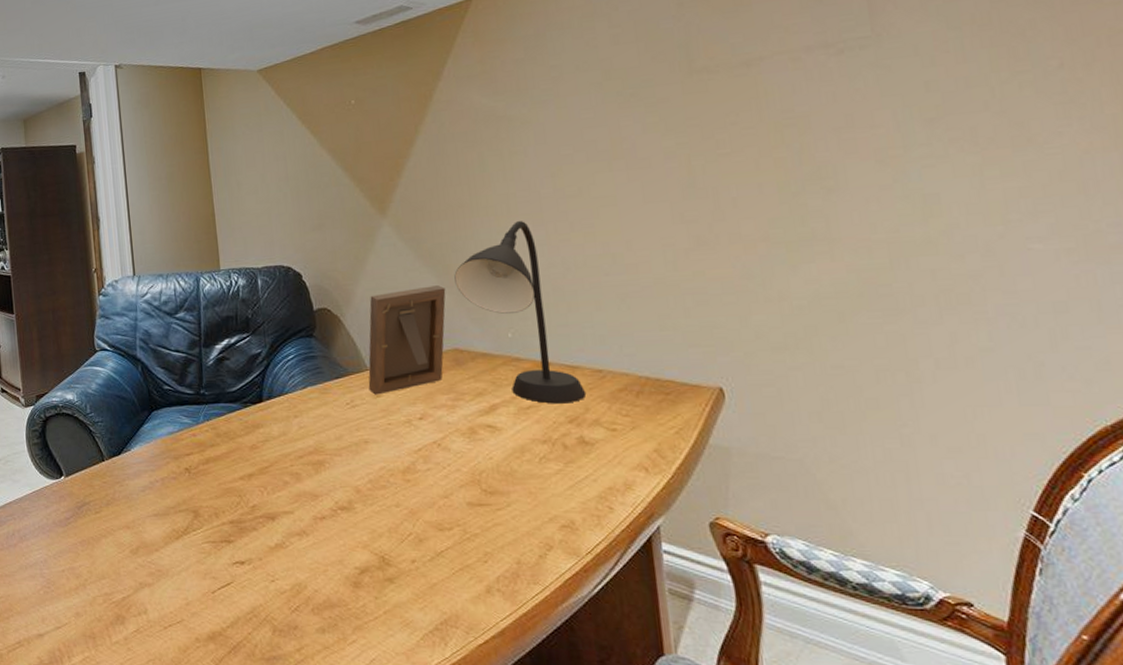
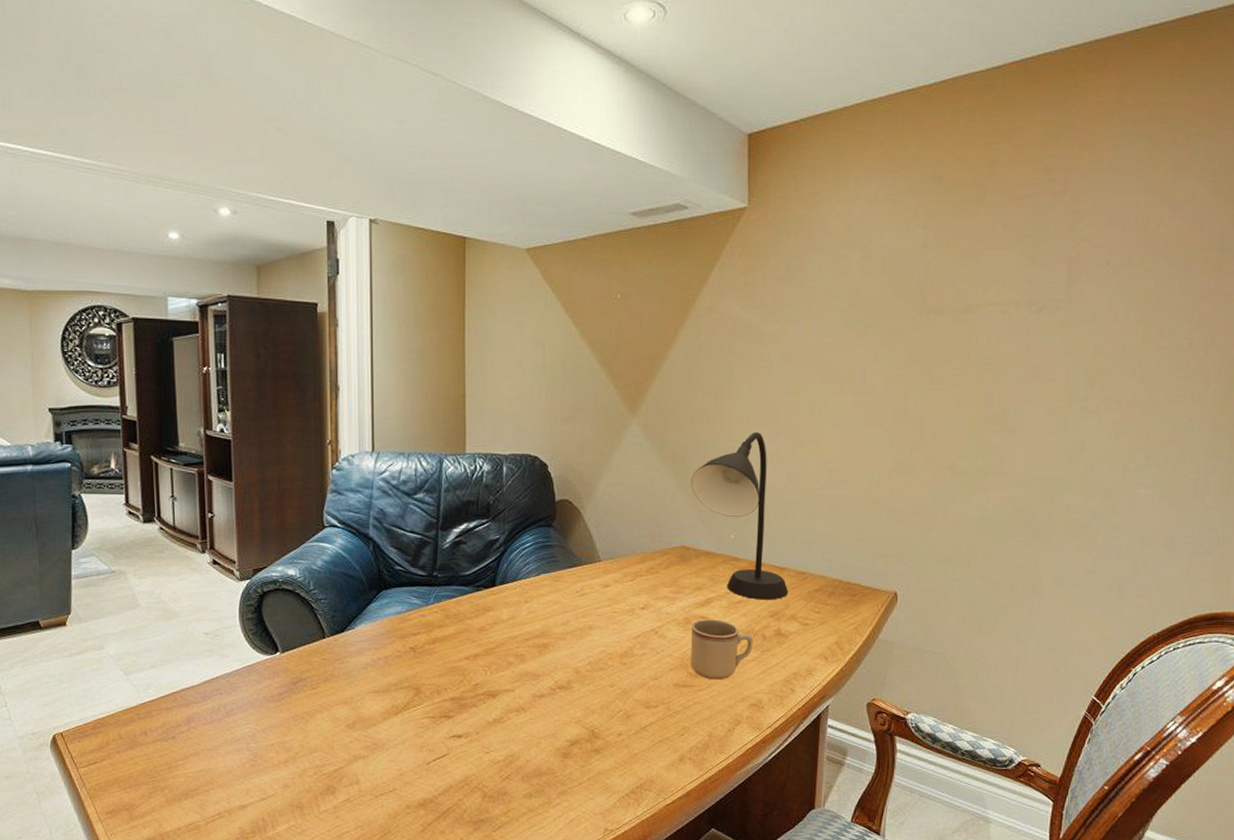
picture frame: present [368,285,446,395] -> none [599,486,682,585]
mug: none [478,428,554,497] -> present [691,619,753,680]

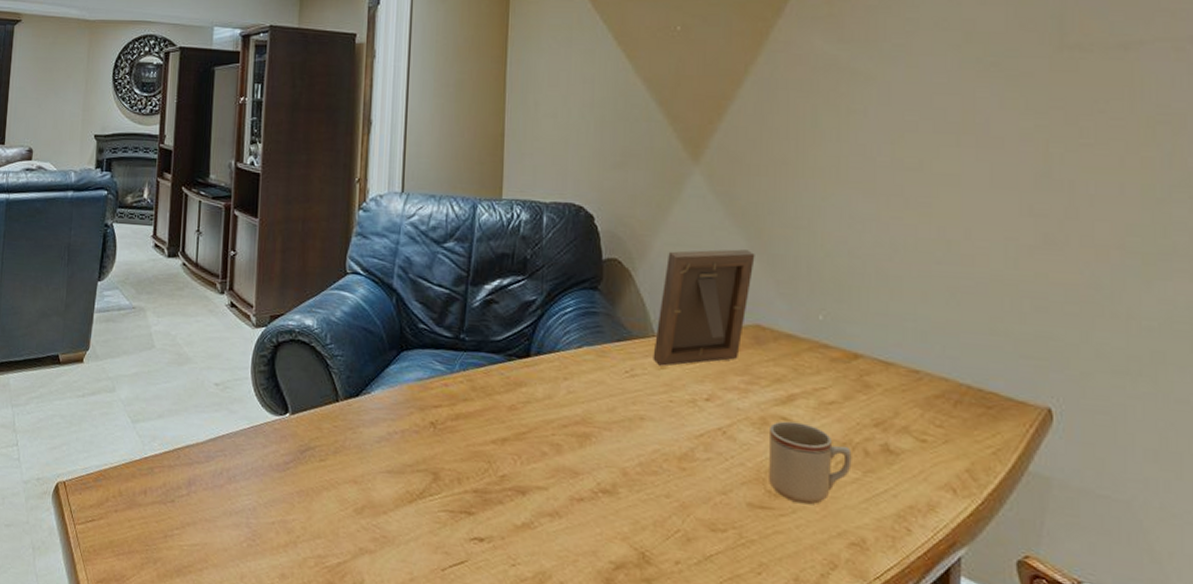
picture frame: none [599,486,682,585] -> present [653,249,755,366]
desk lamp: present [691,432,789,600] -> none [767,189,898,404]

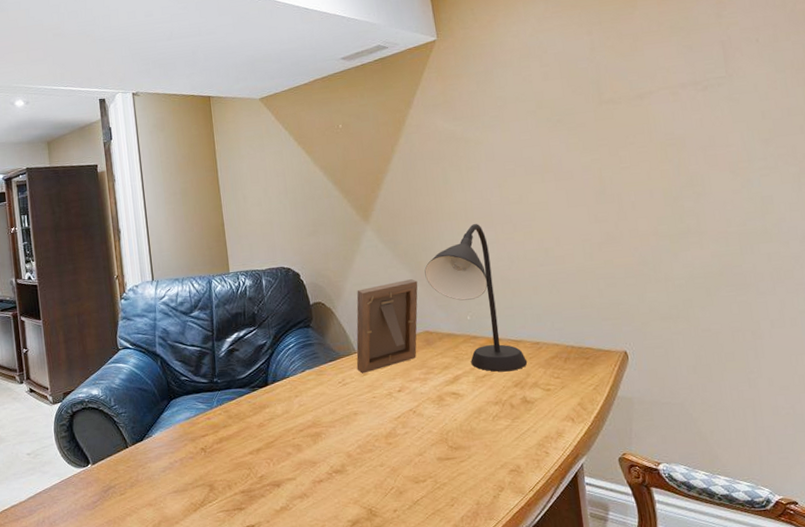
desk lamp: none [767,189,898,404] -> present [424,224,528,372]
mug: present [769,421,852,505] -> none [445,394,504,451]

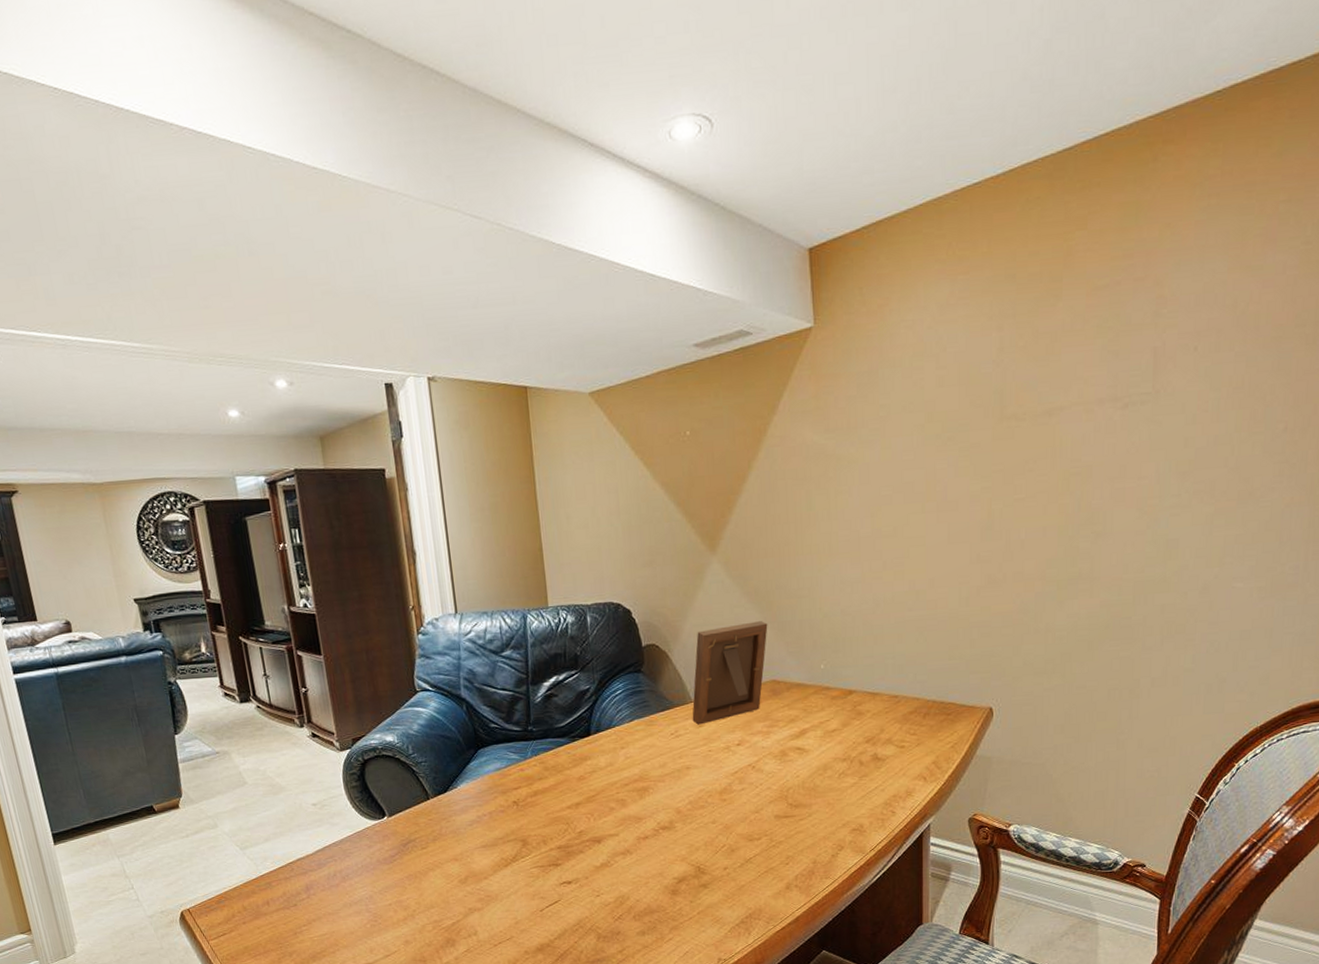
desk lamp: present [424,224,528,372] -> none [776,559,883,727]

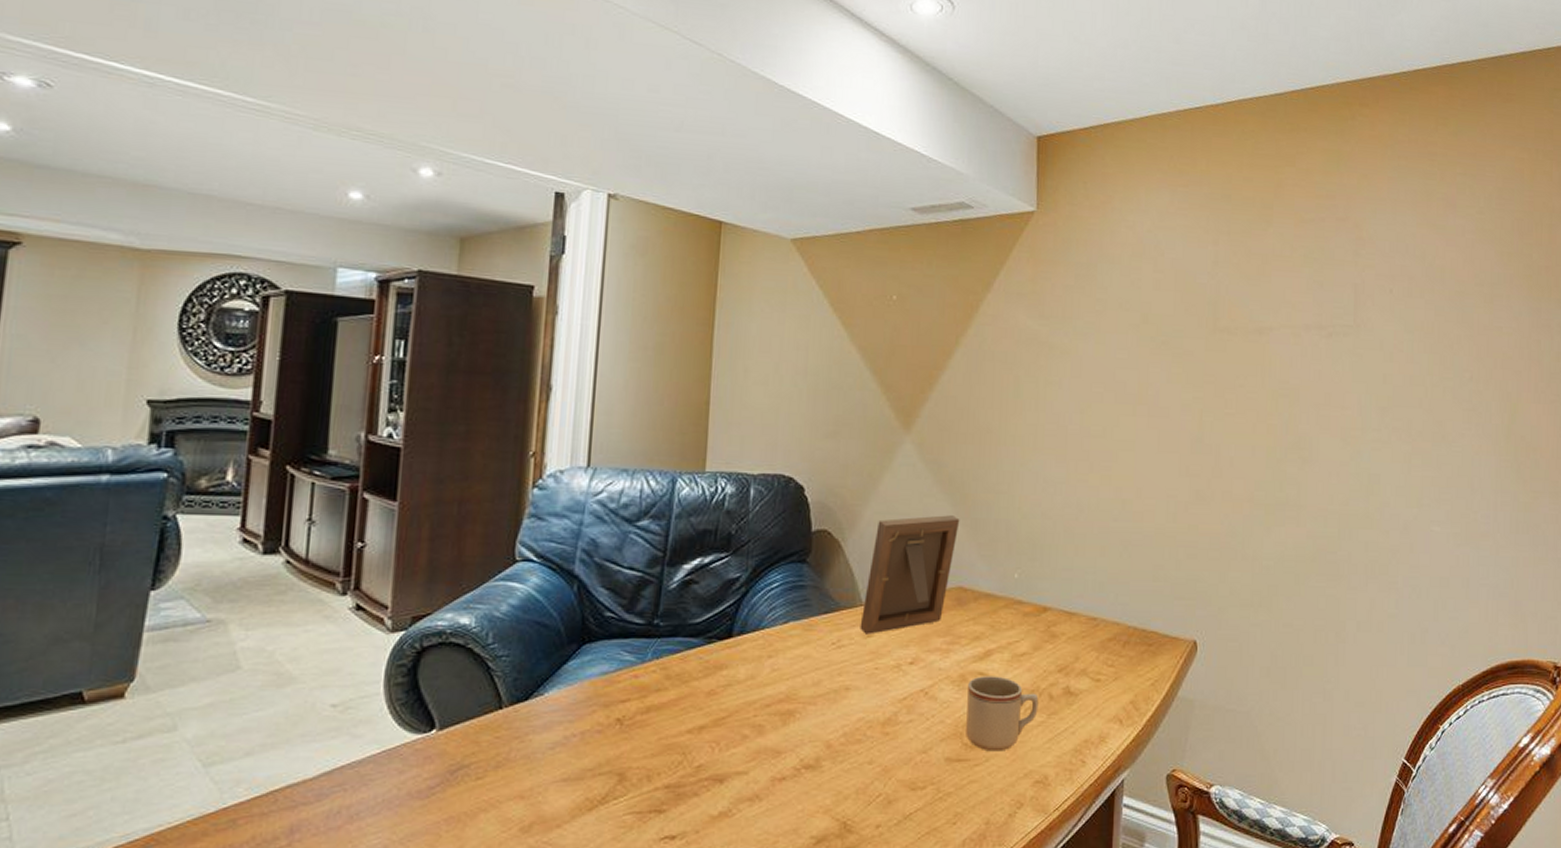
mug: none [788,749,851,809] -> present [966,676,1039,752]

